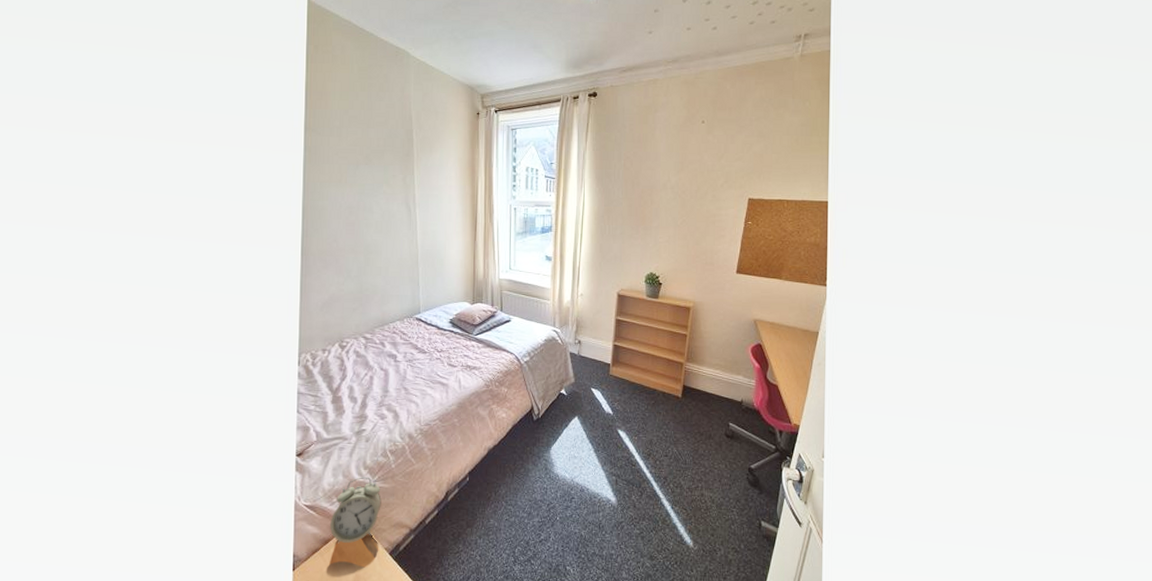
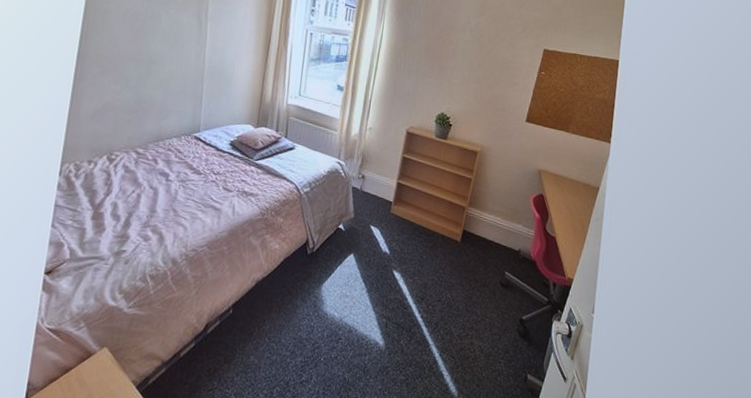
alarm clock: present [330,477,382,545] -> none [73,301,135,374]

